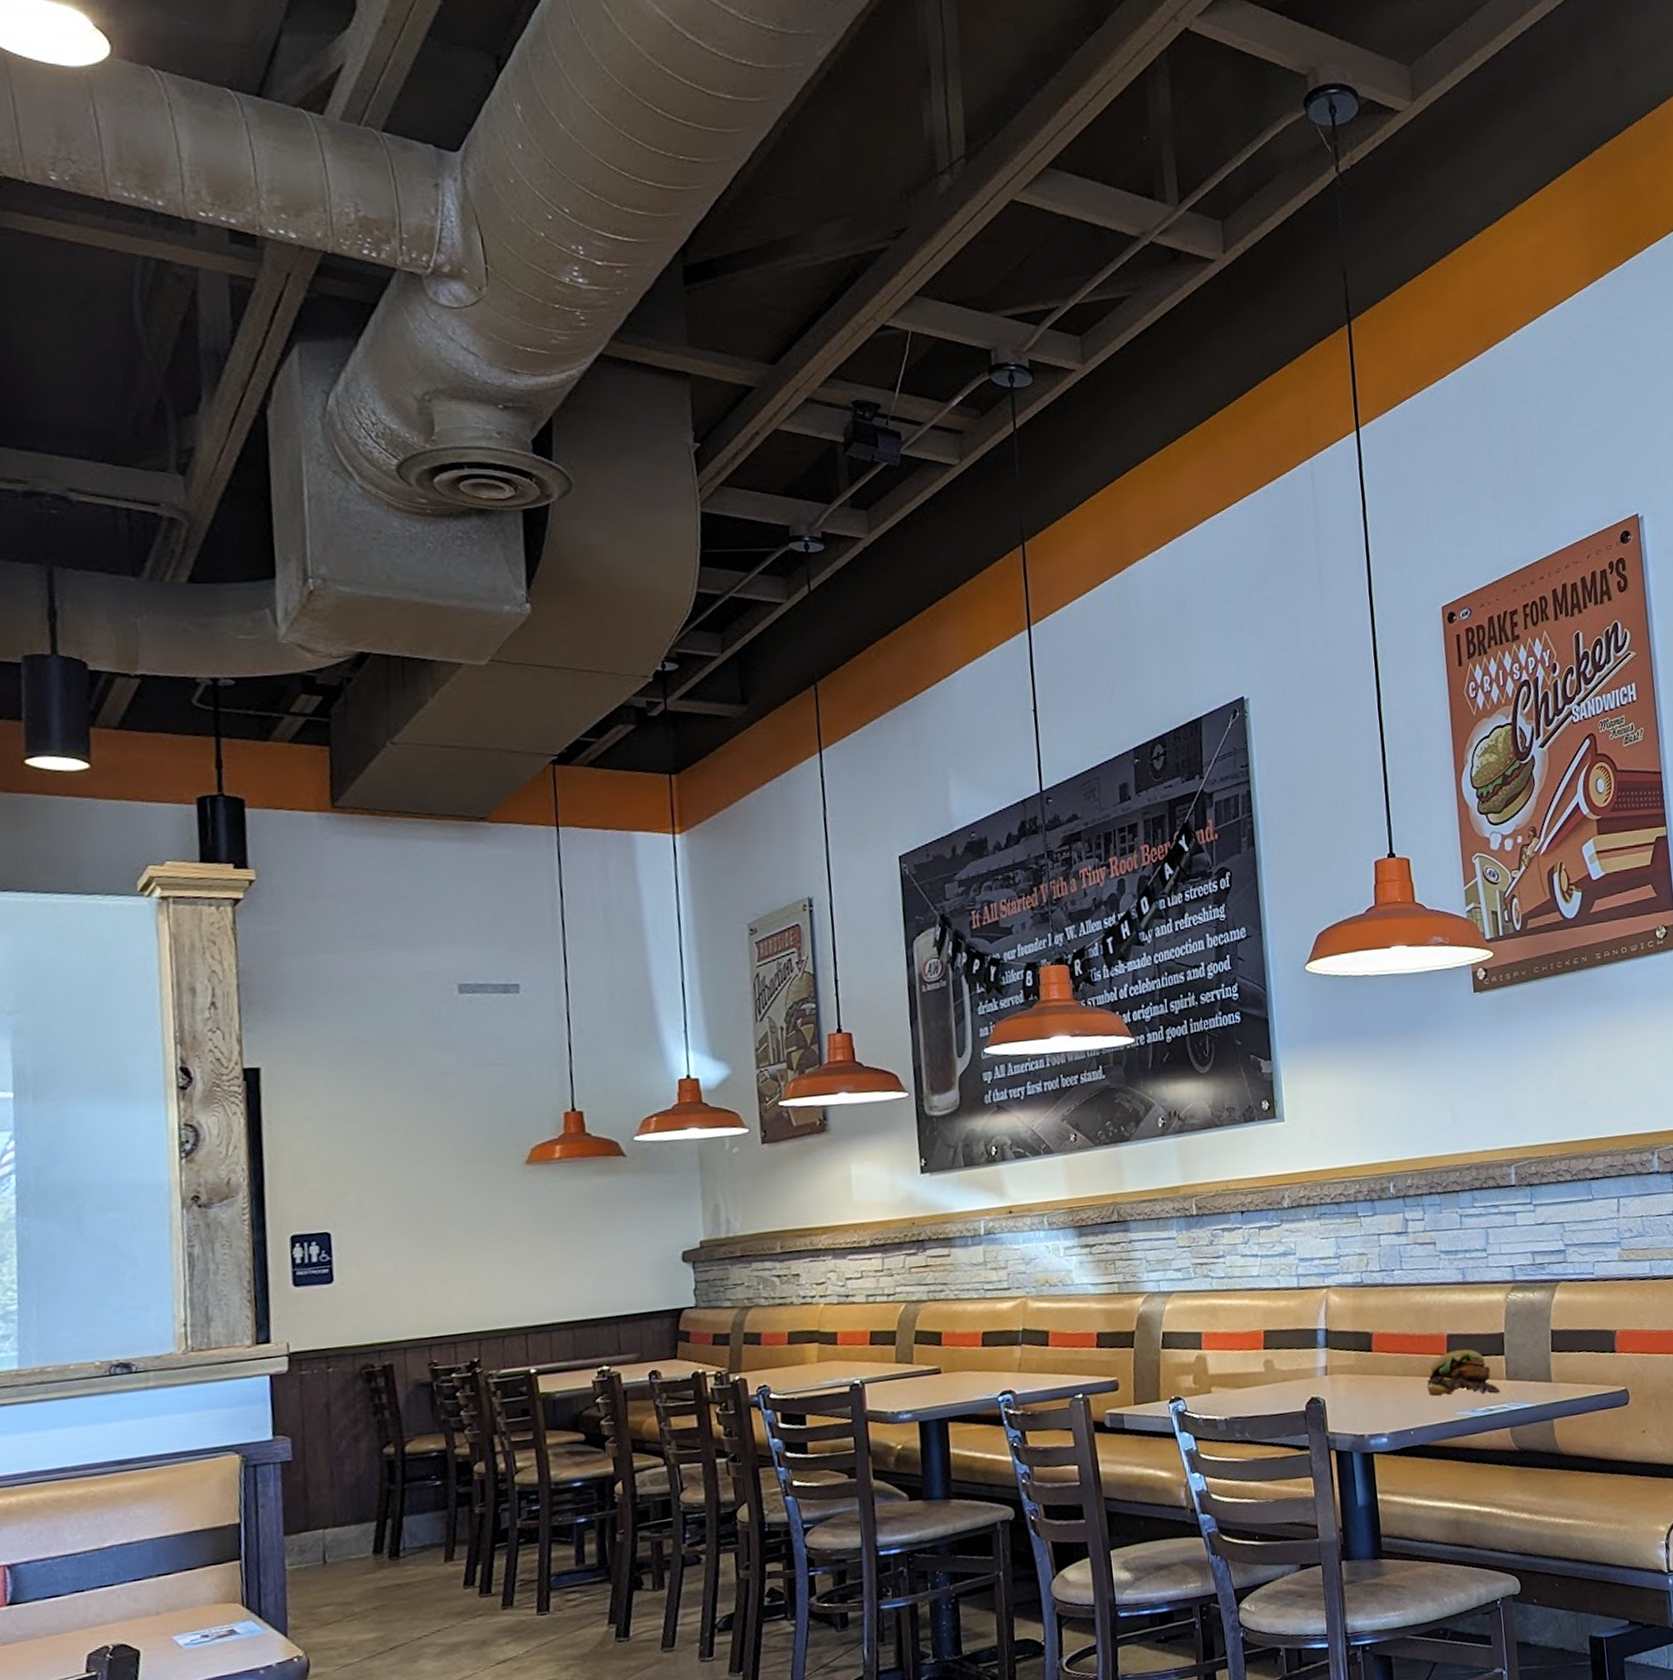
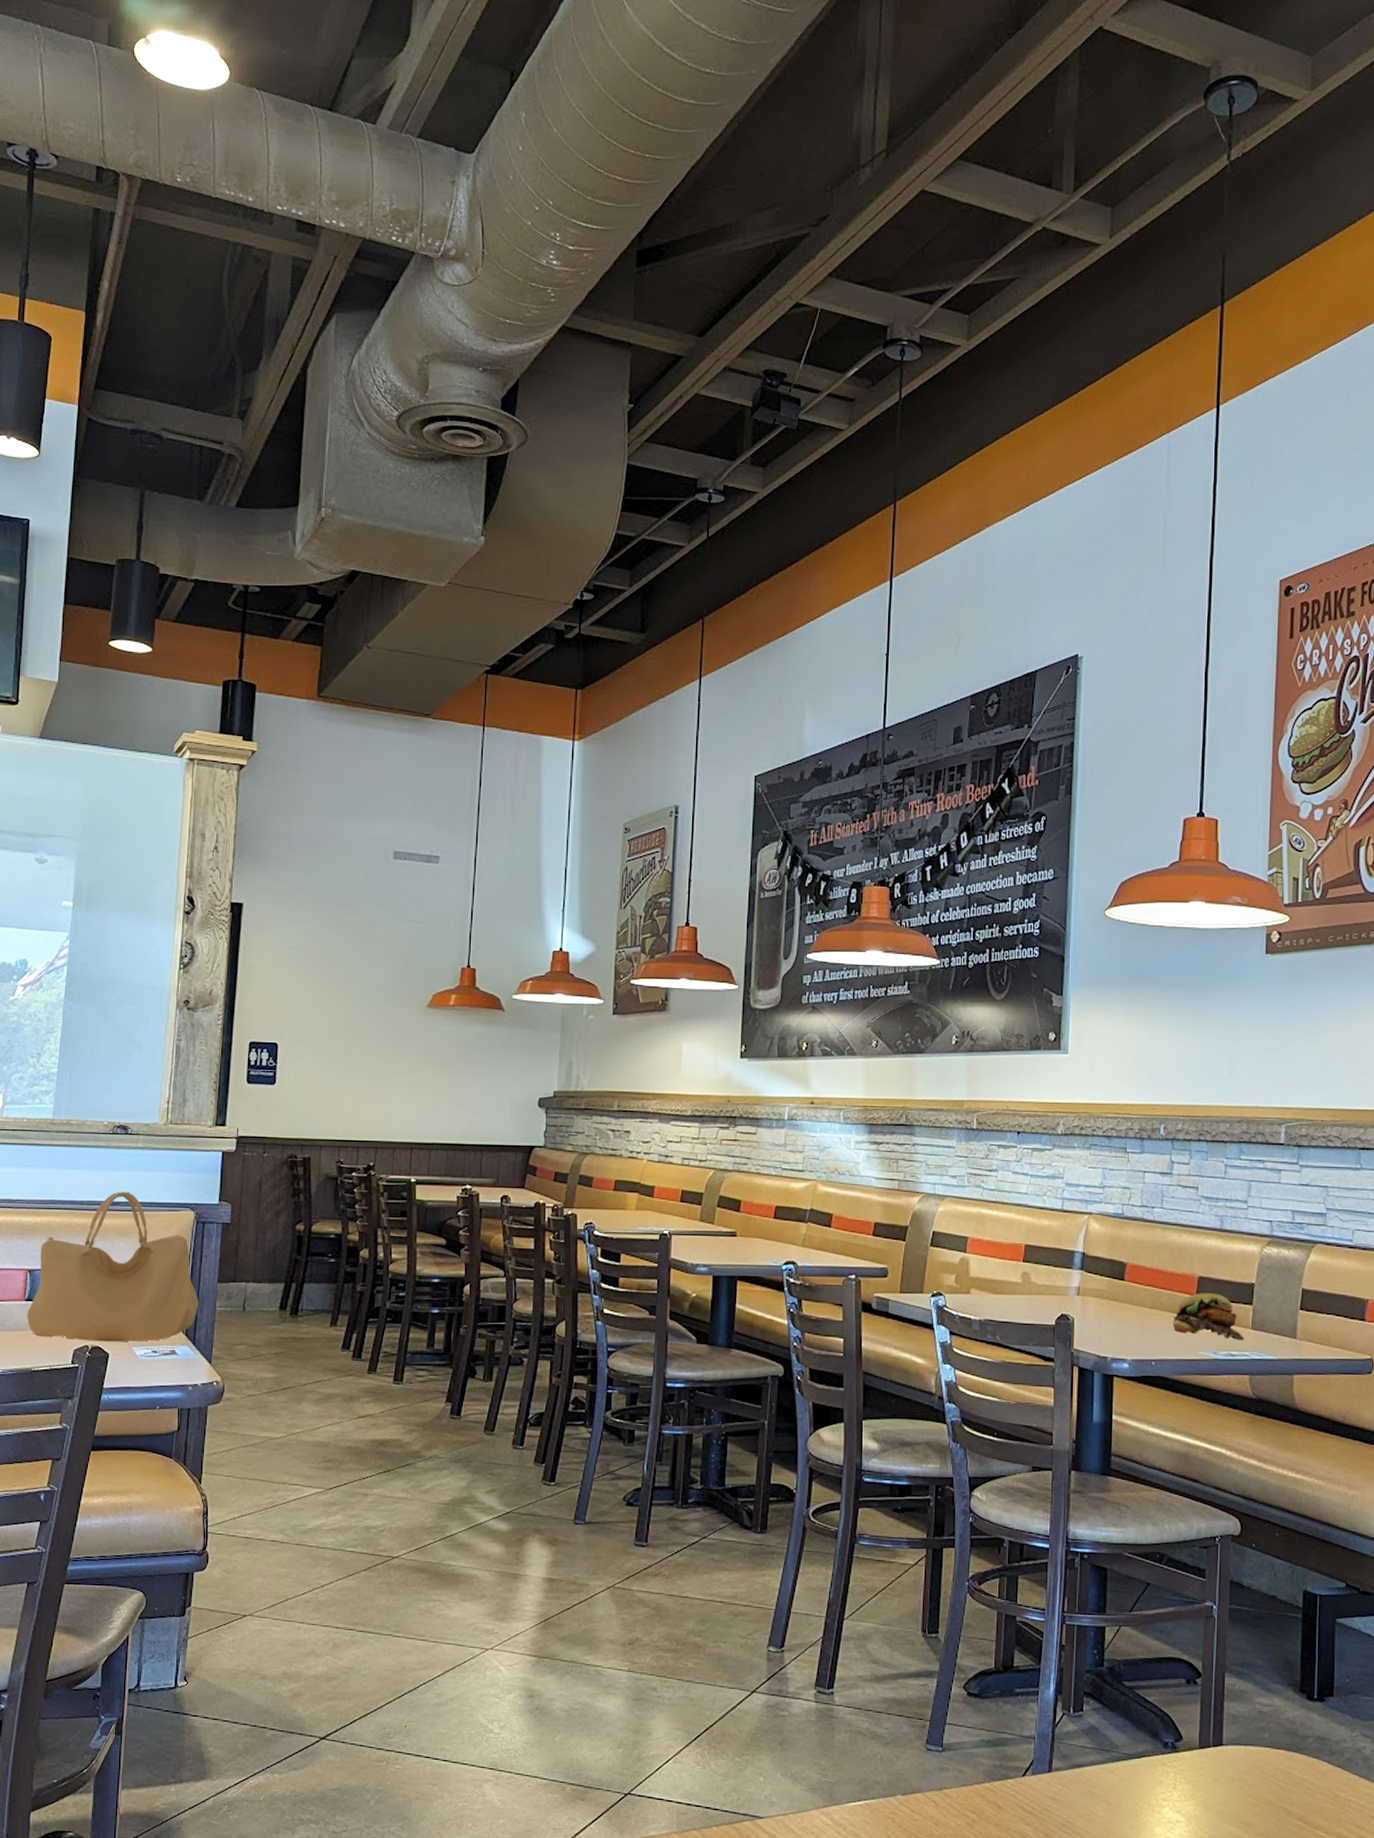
handbag: none [11,1444,261,1648] -> present [27,1191,199,1342]

